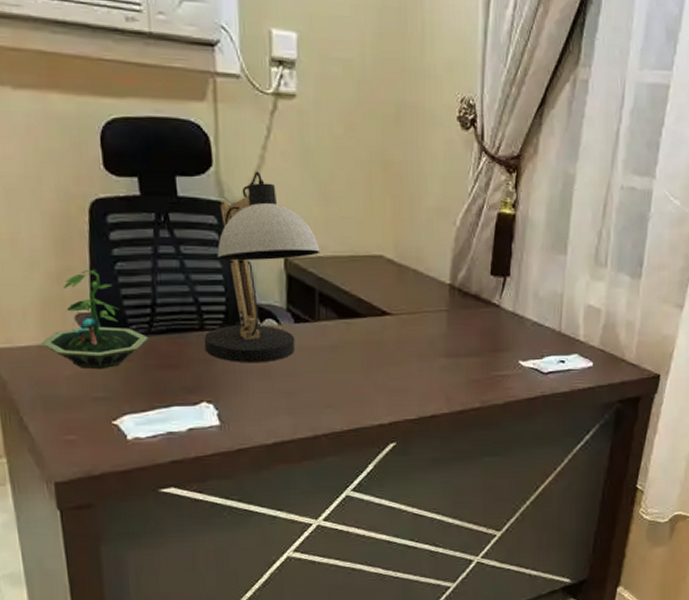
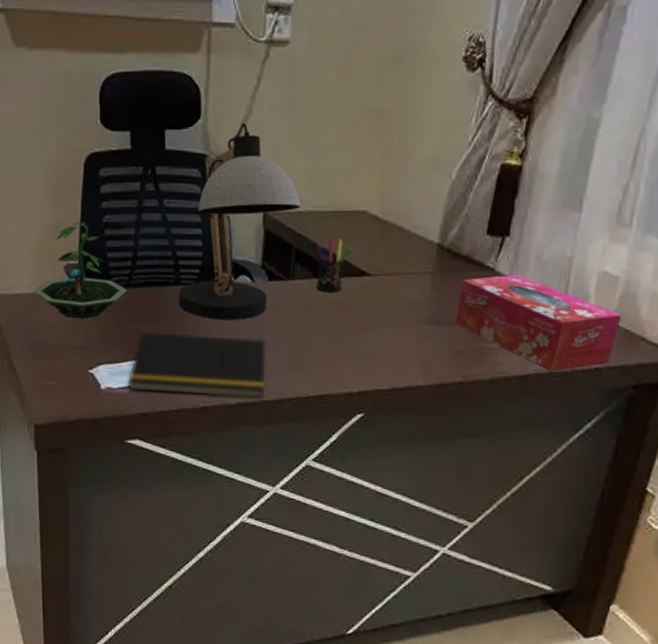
notepad: none [156,378,301,438] -> present [127,331,266,399]
pen holder: none [338,282,372,332] -> present [316,239,352,292]
tissue box: none [470,309,605,393] -> present [455,274,622,372]

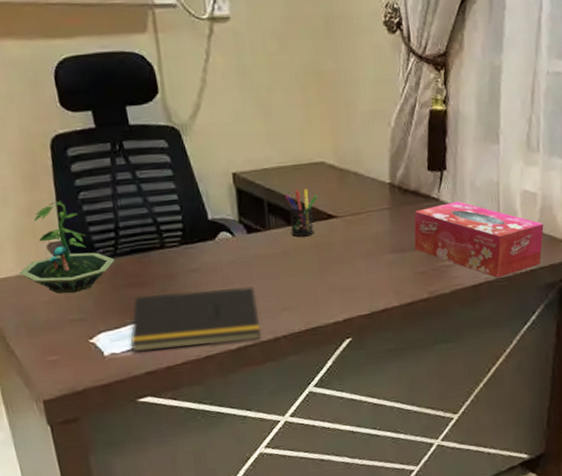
desk lamp: present [178,122,301,321] -> none [165,93,265,276]

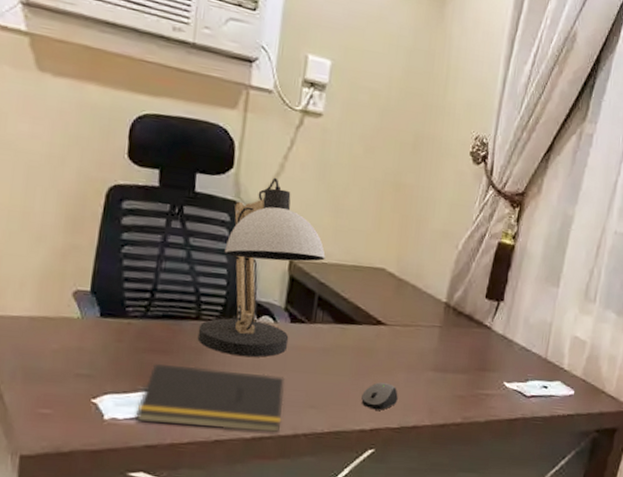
terrarium: present [19,200,115,294] -> none [34,249,143,347]
desk lamp: none [165,93,265,276] -> present [197,177,326,357]
pen holder: present [285,189,317,237] -> none [336,290,370,338]
computer mouse: none [329,273,363,301] -> present [361,382,398,411]
tissue box: present [414,201,544,278] -> none [458,333,588,417]

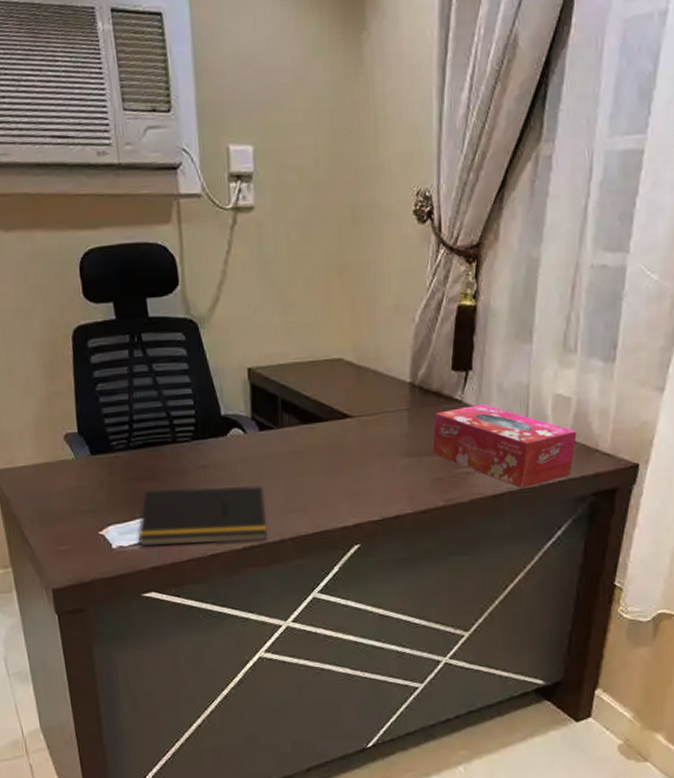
desk lamp: present [197,177,326,357] -> none [176,285,282,472]
computer mouse: present [361,382,398,411] -> none [339,476,376,505]
tissue box: none [458,333,588,417] -> present [433,403,577,488]

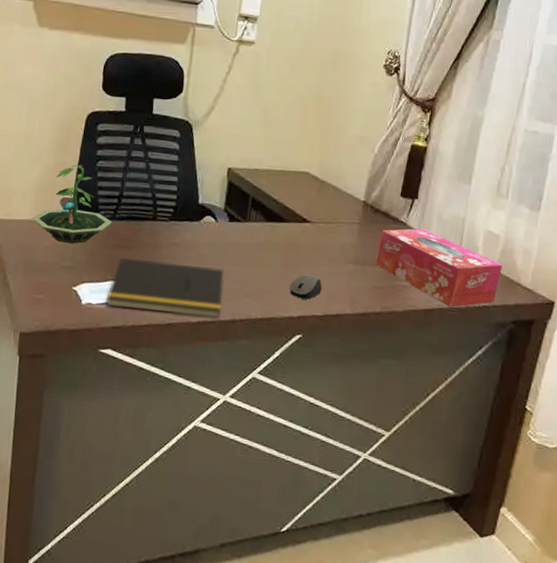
terrarium: none [37,391,127,485] -> present [32,164,112,244]
computer mouse: none [339,476,376,505] -> present [289,274,322,300]

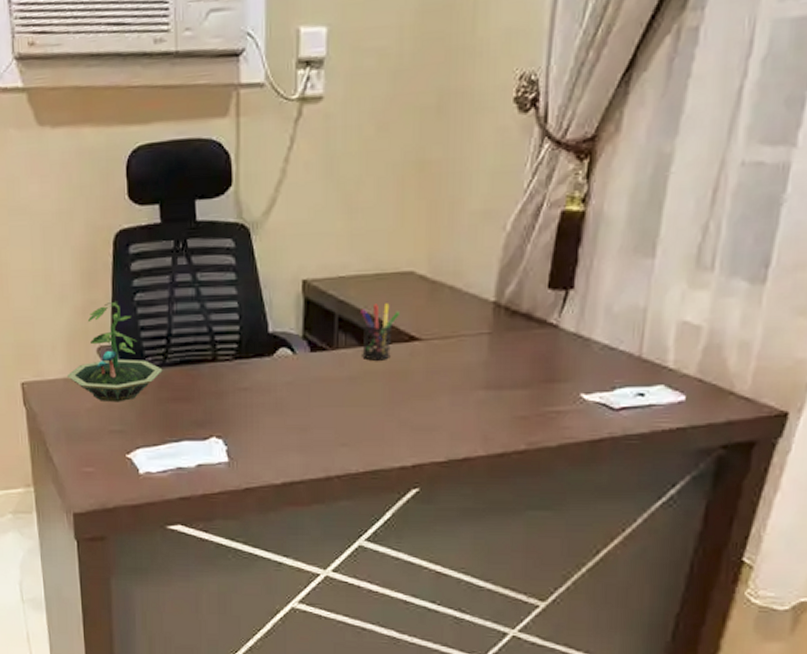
notepad: present [105,257,224,319] -> none [166,412,312,477]
pen holder: none [267,192,297,234] -> present [361,303,399,361]
computer mouse: present [289,274,322,300] -> none [399,410,442,443]
tissue box: present [376,228,503,308] -> none [517,330,706,434]

